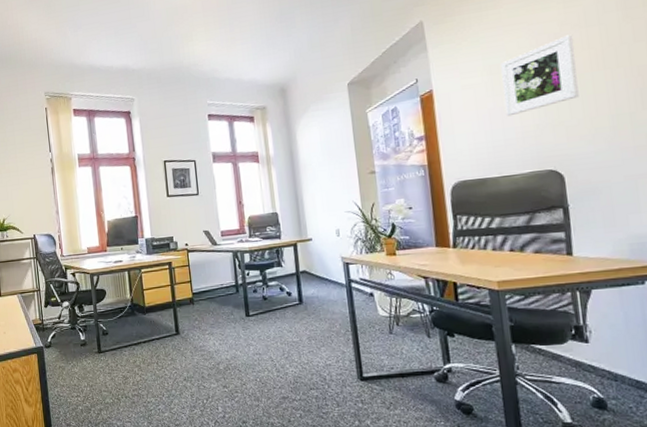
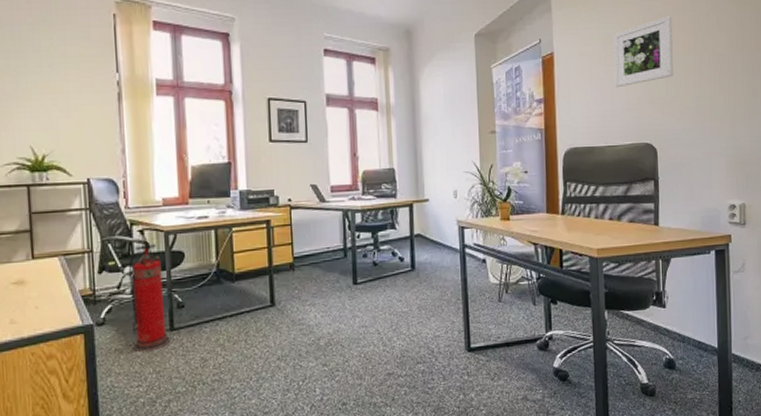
fire extinguisher: none [65,284,99,370] -> present [128,244,170,353]

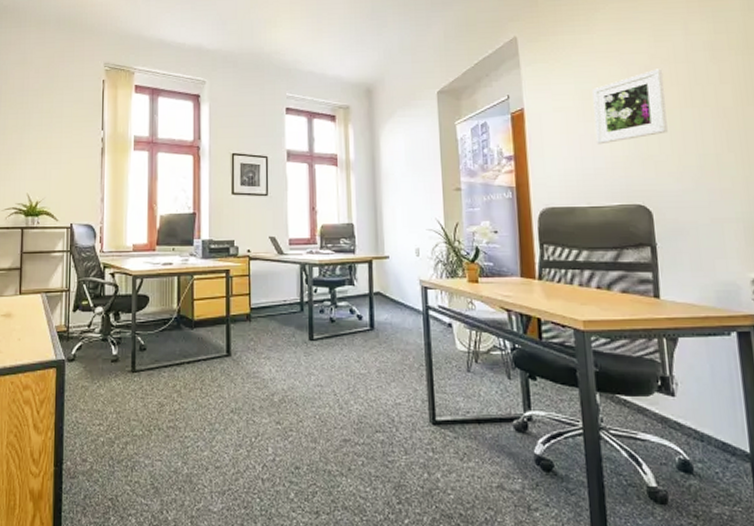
fire extinguisher: present [128,244,170,353] -> none [98,287,131,391]

